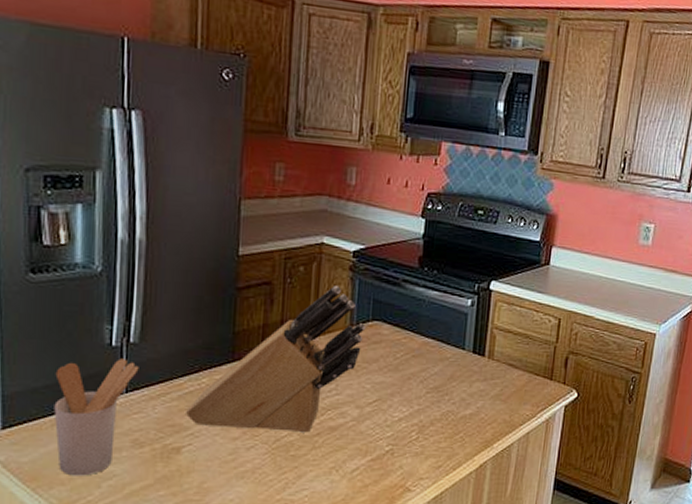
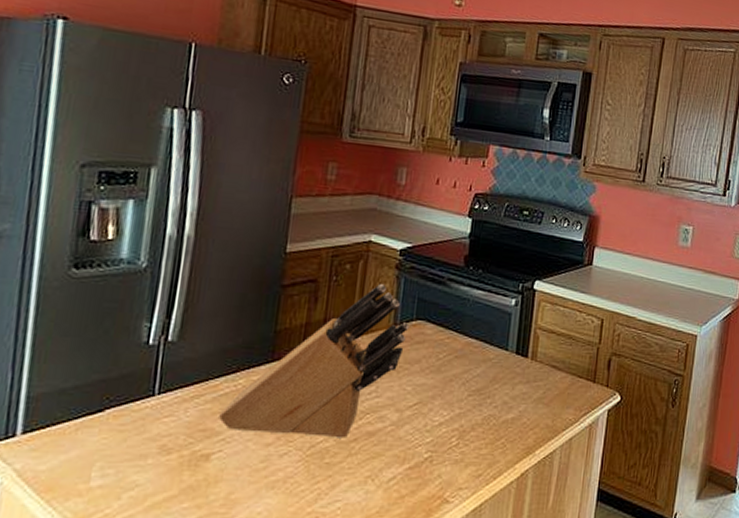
utensil holder: present [54,359,139,476] -> none [78,358,175,486]

